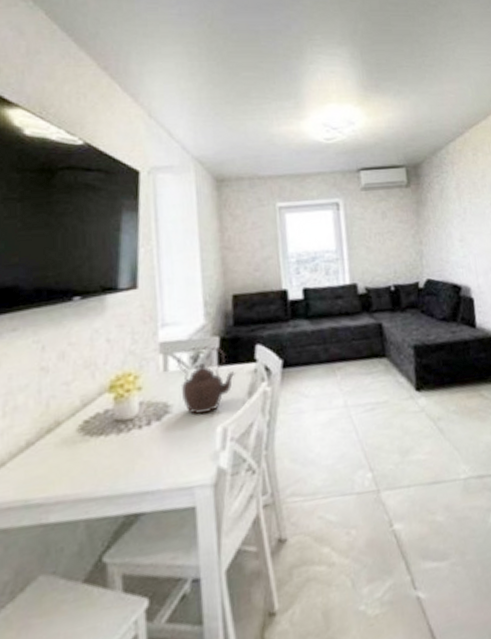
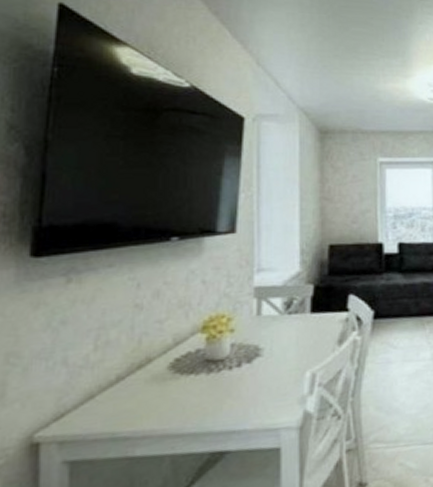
teapot: present [176,346,237,416] -> none [269,293,328,360]

